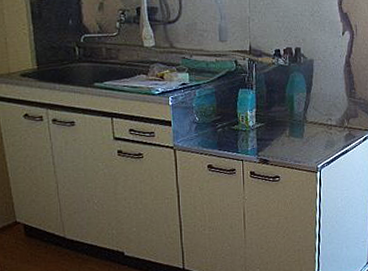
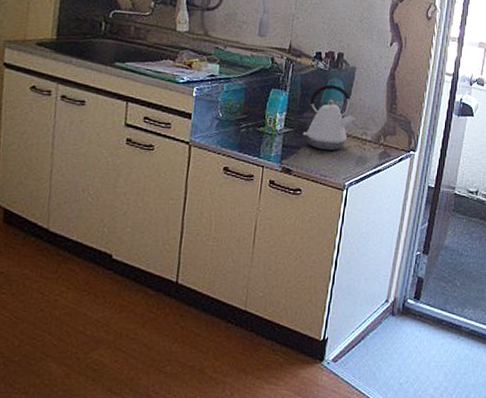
kettle: none [273,78,319,139] -> present [302,84,355,151]

